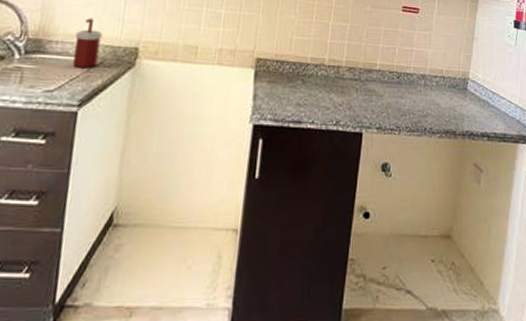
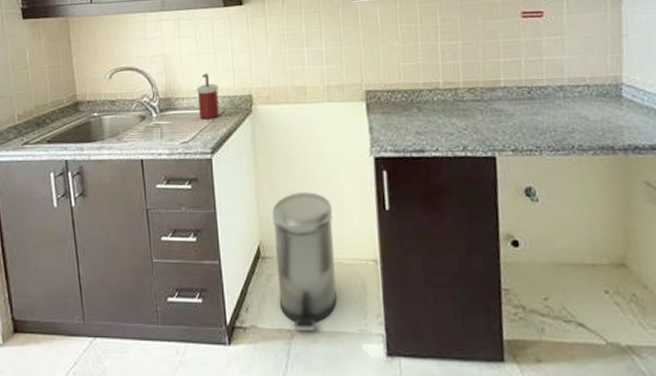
pedal bin: none [123,156,202,307] -> present [272,192,337,330]

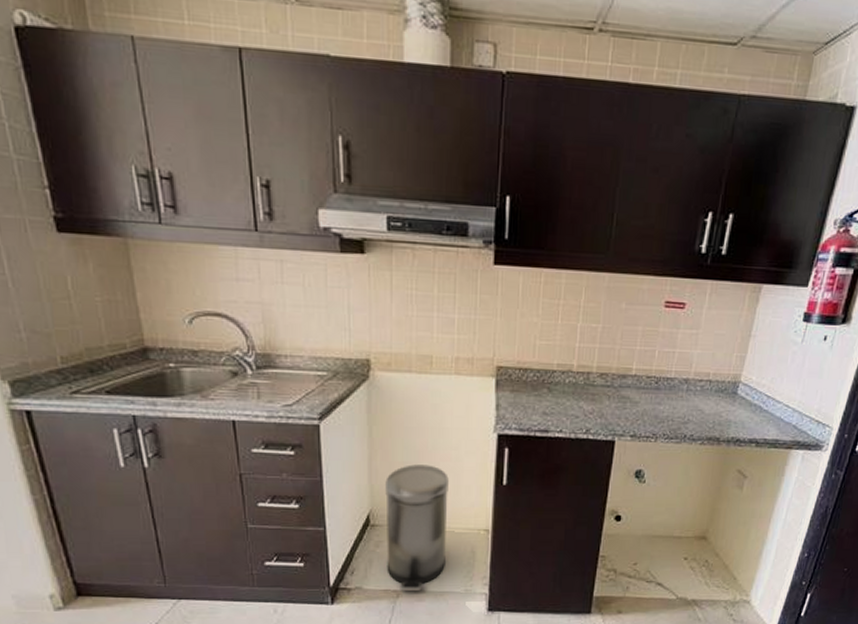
soap dispenser: present [196,73,220,120] -> none [302,329,332,382]

